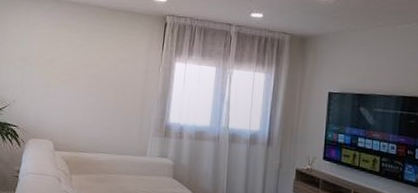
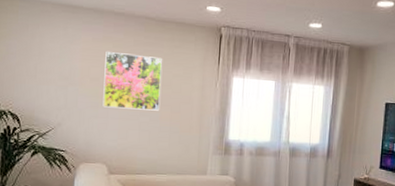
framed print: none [54,37,110,92] -> present [102,52,162,111]

